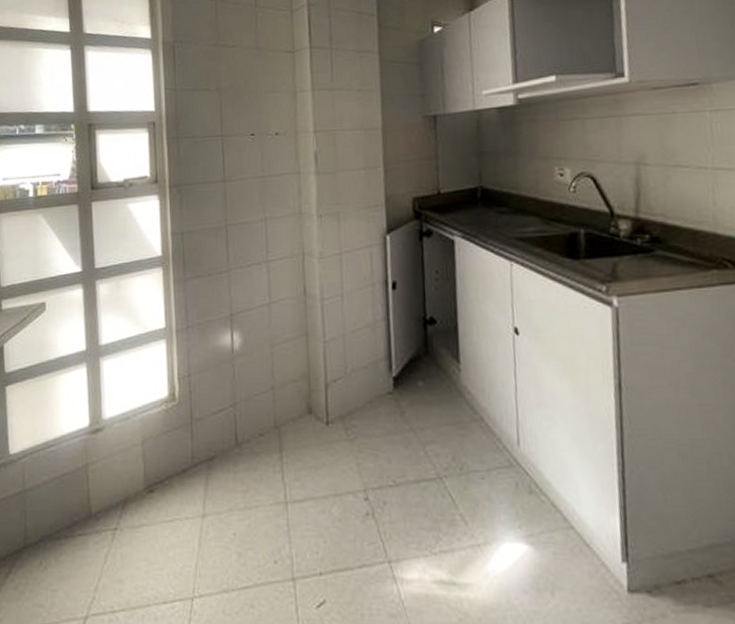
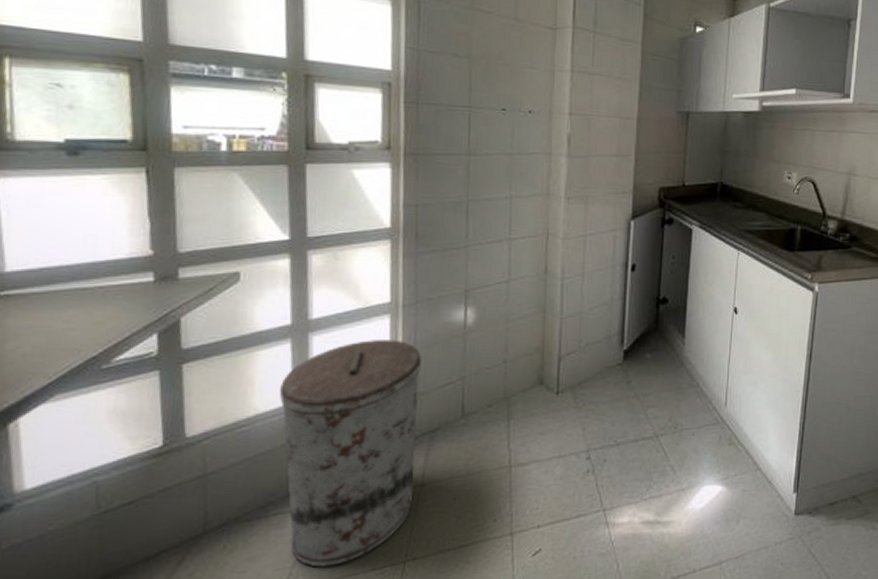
trash can: none [78,364,196,594] -> present [279,340,421,567]

